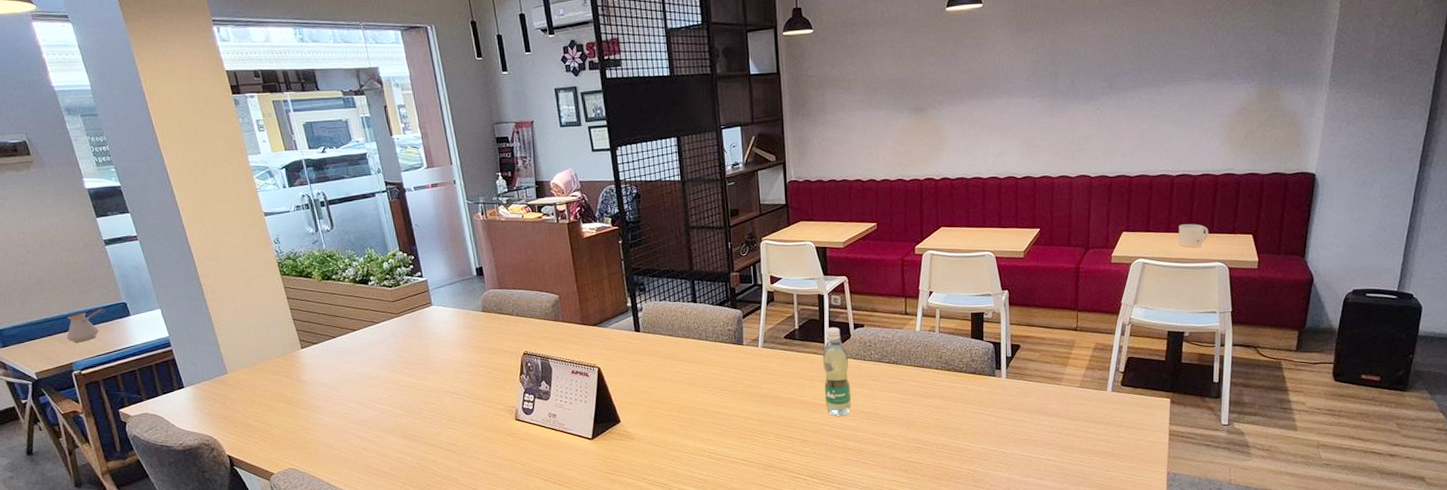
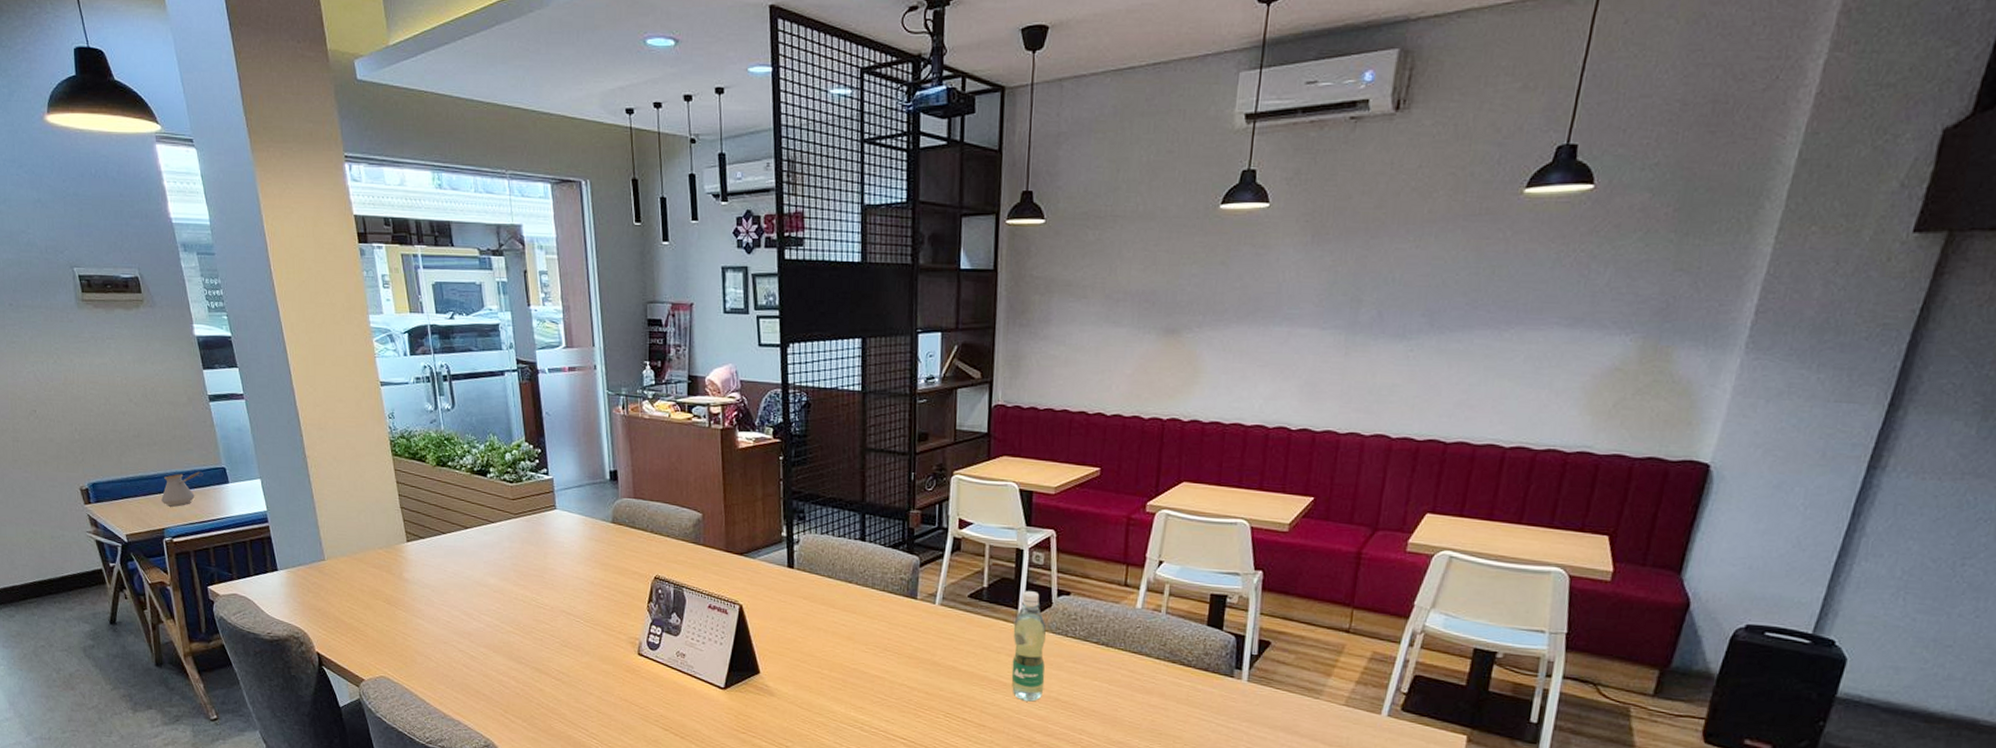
mug: present [1178,224,1209,248] -> none [1502,512,1547,545]

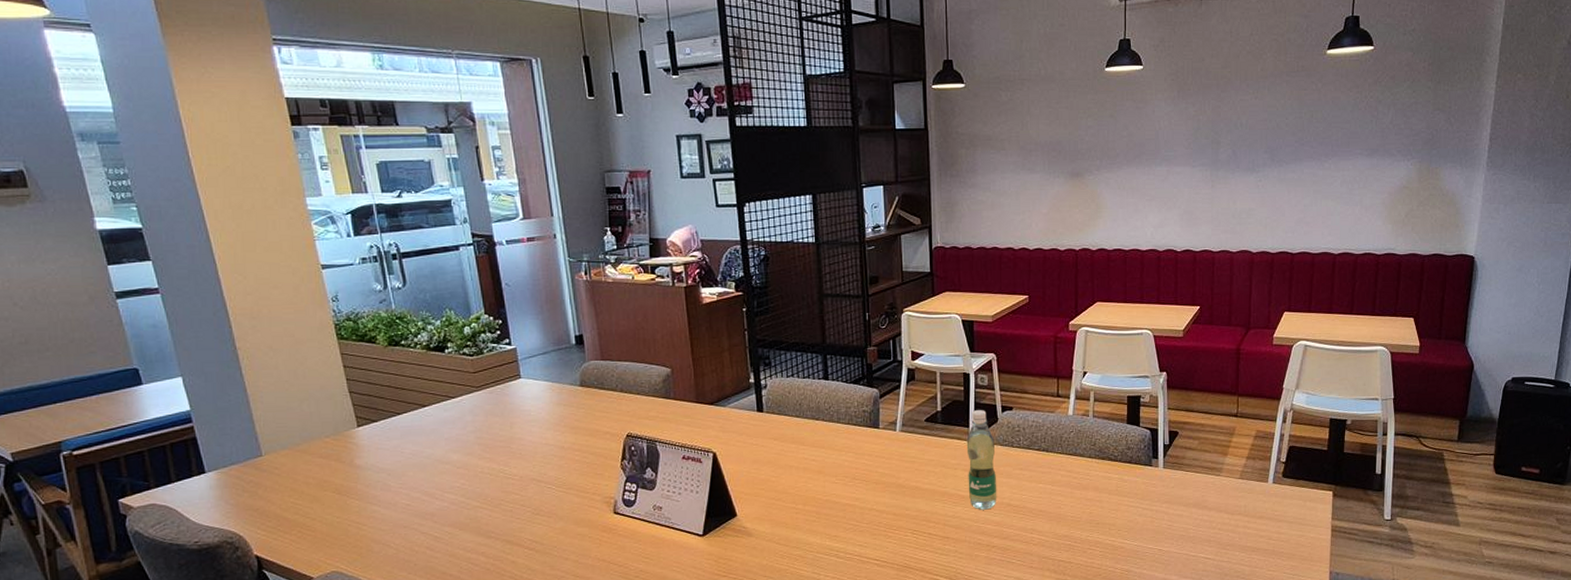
coffee pot: present [161,471,204,507] -> none [57,375,110,417]

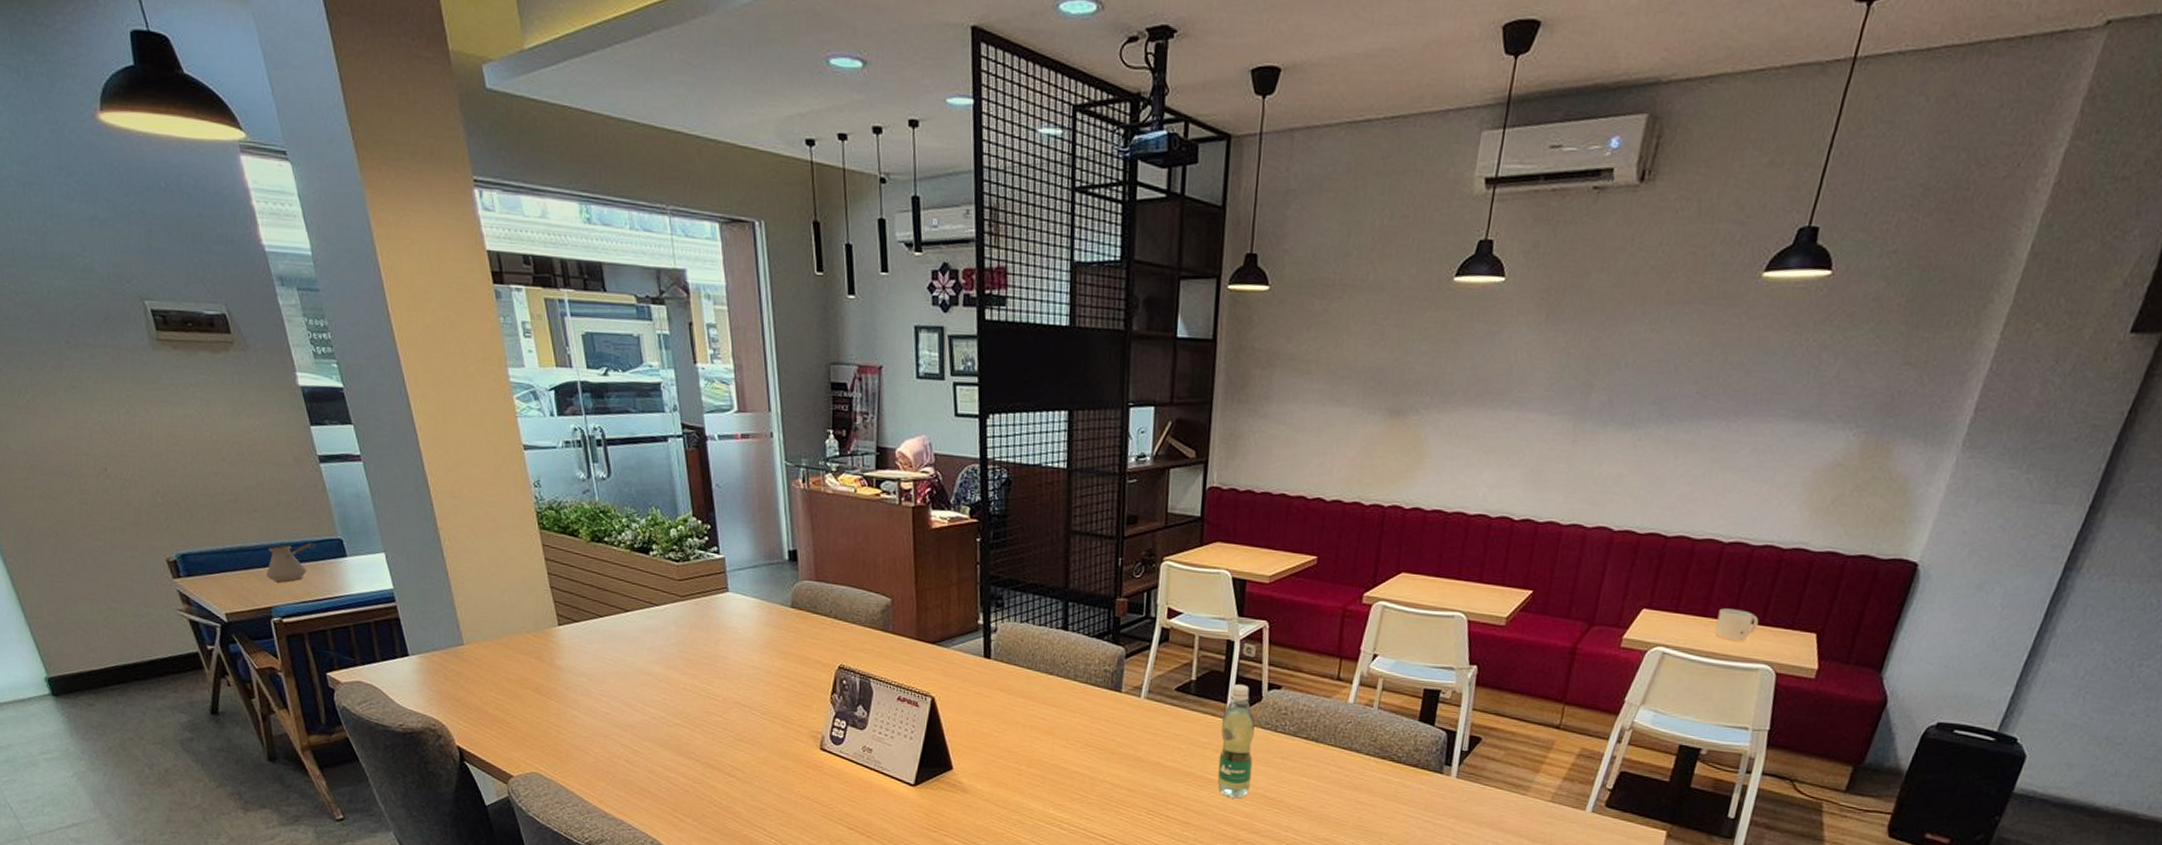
coffee pot: none [57,375,110,417] -> present [266,542,316,583]
mug: none [1340,305,1371,331] -> present [1715,608,1759,642]

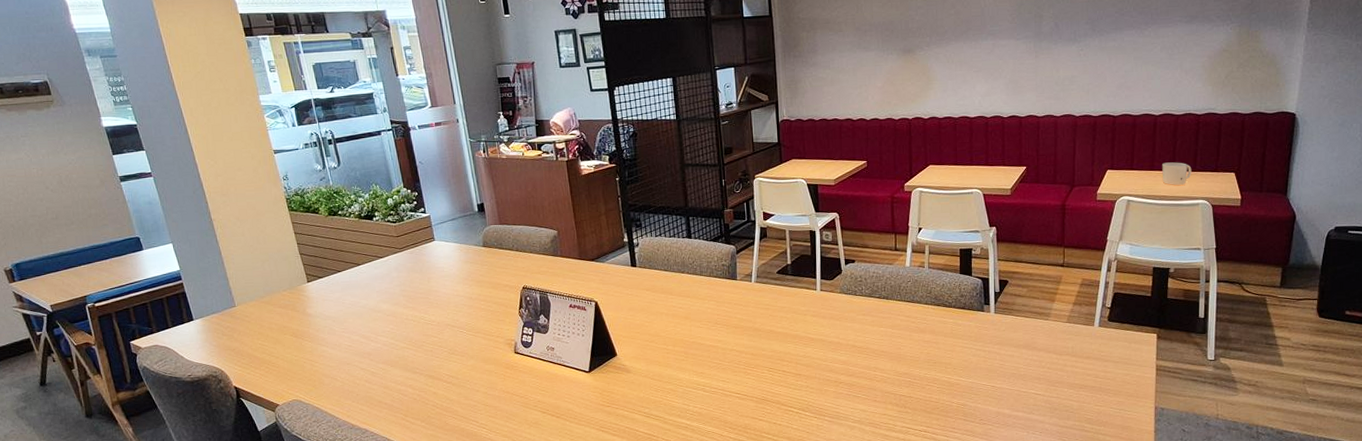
coffee pot: present [266,542,316,583] -> none [82,243,119,276]
bottle: present [1217,684,1255,799] -> none [814,263,843,351]

